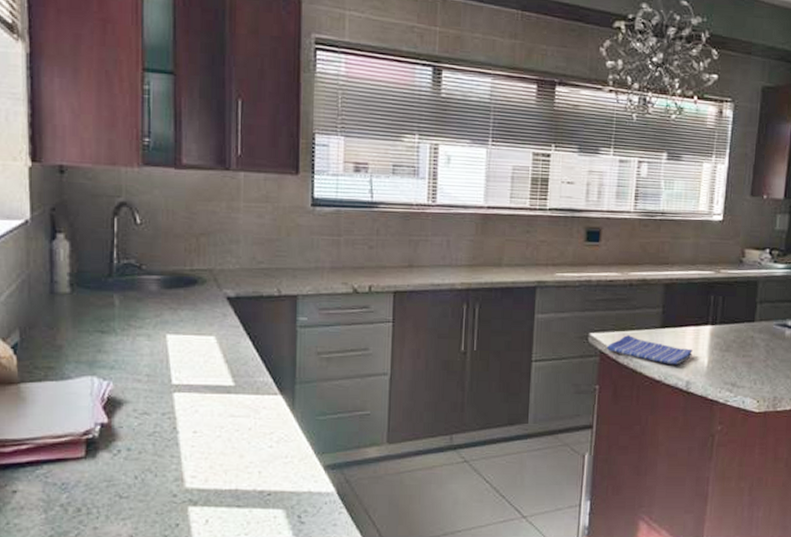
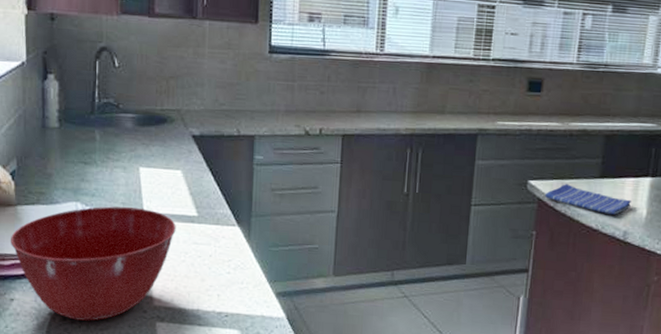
mixing bowl: none [11,379,210,510] -> present [10,206,176,321]

